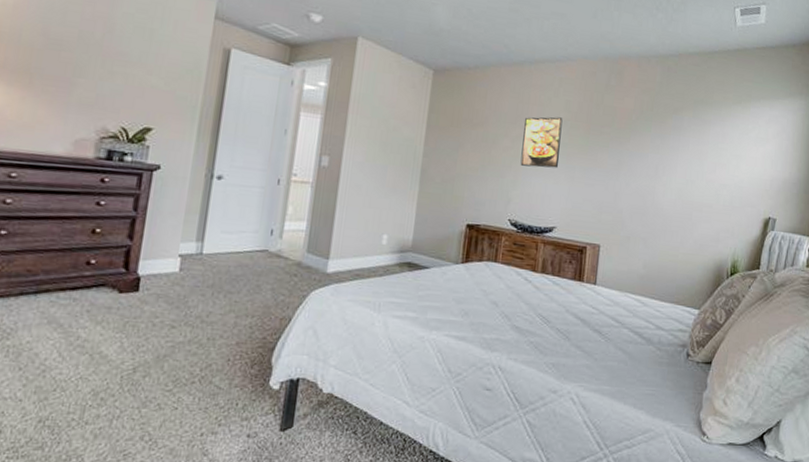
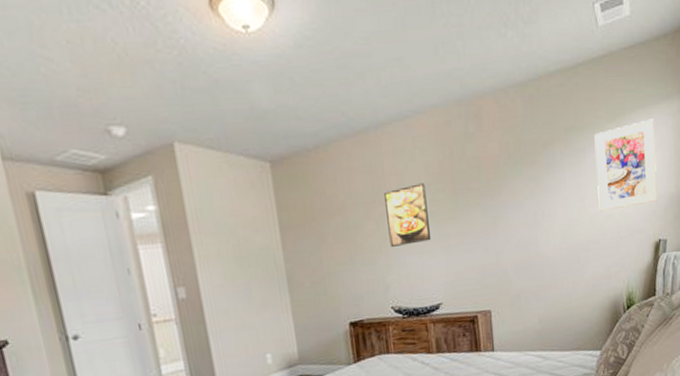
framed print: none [716,110,776,183] -> present [594,119,658,212]

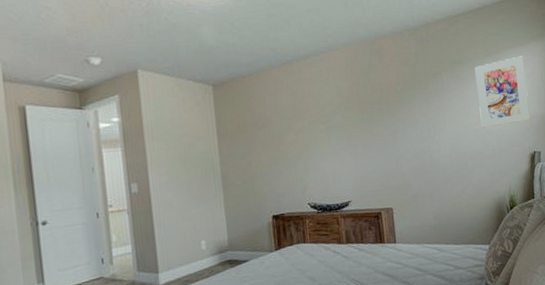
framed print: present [384,183,432,247] -> none [304,103,342,154]

